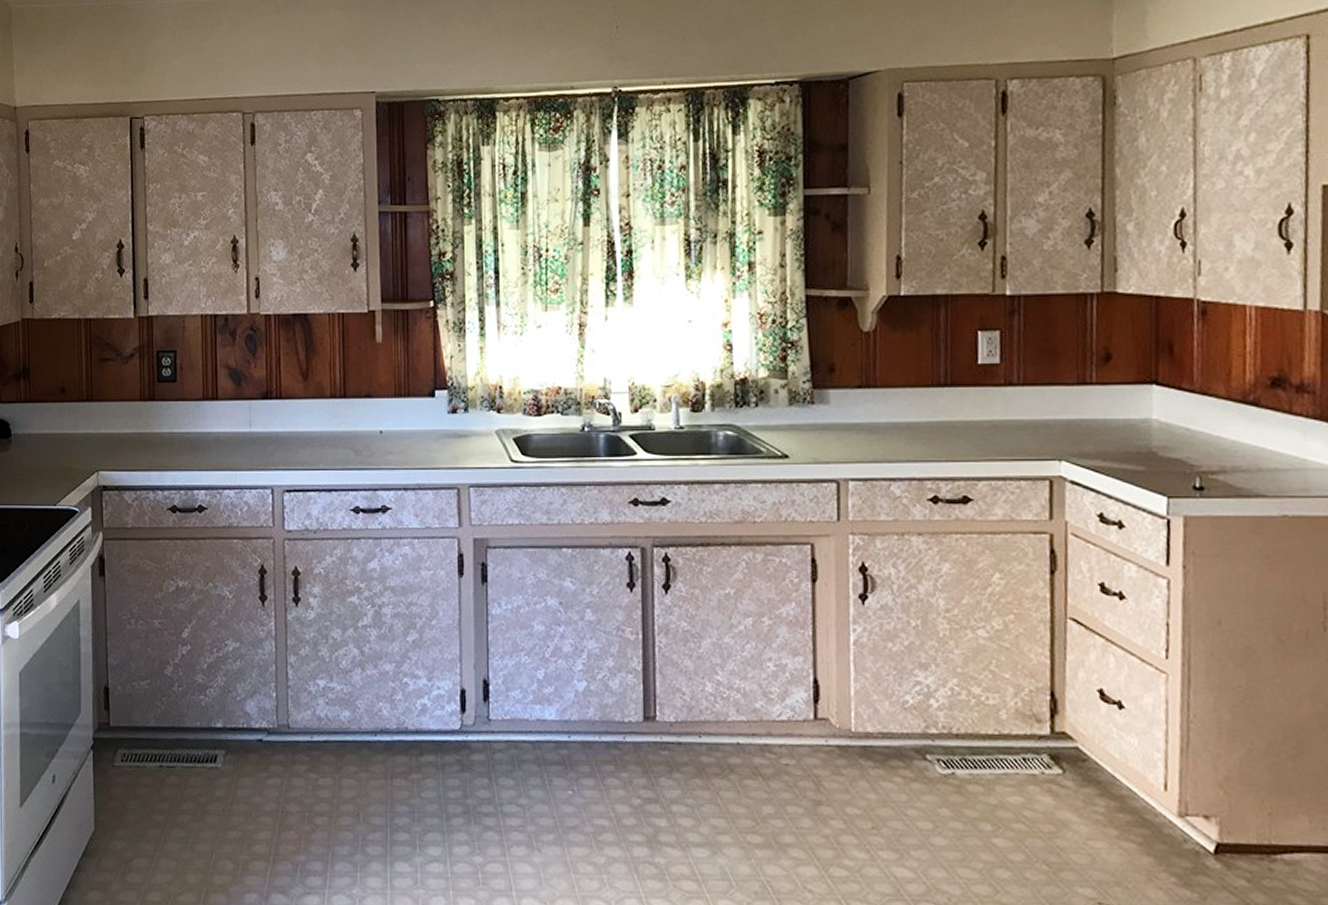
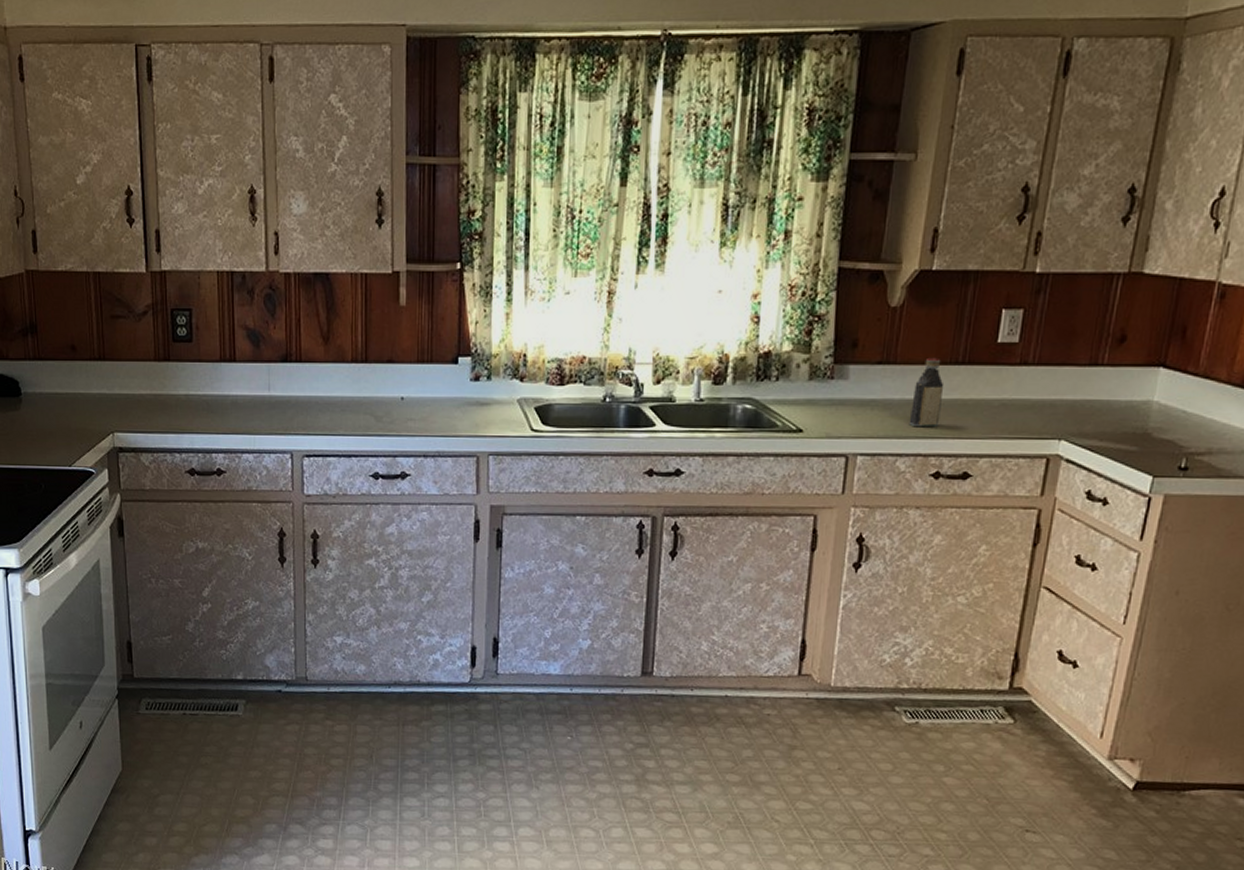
bottle: none [897,380,930,451] -> present [908,357,944,428]

